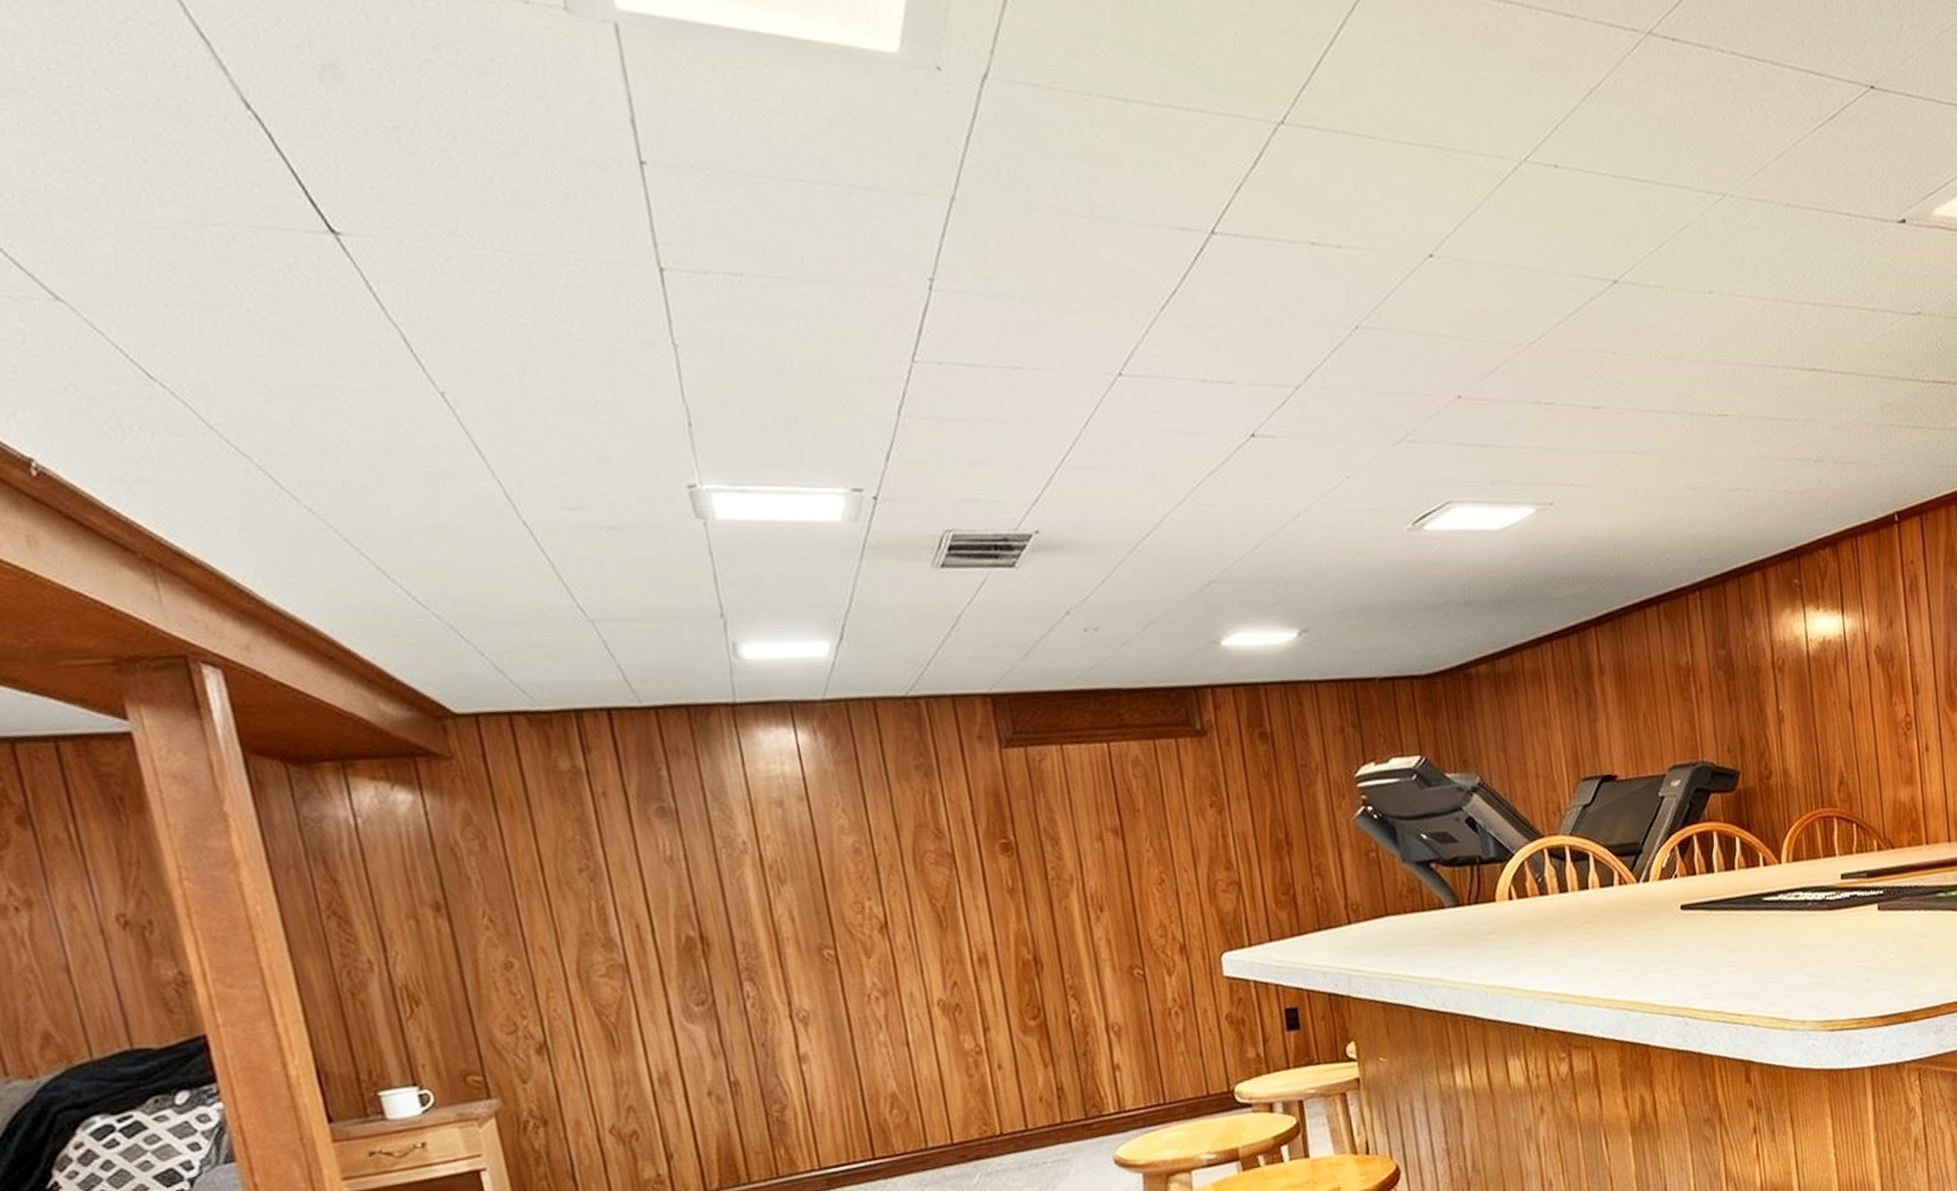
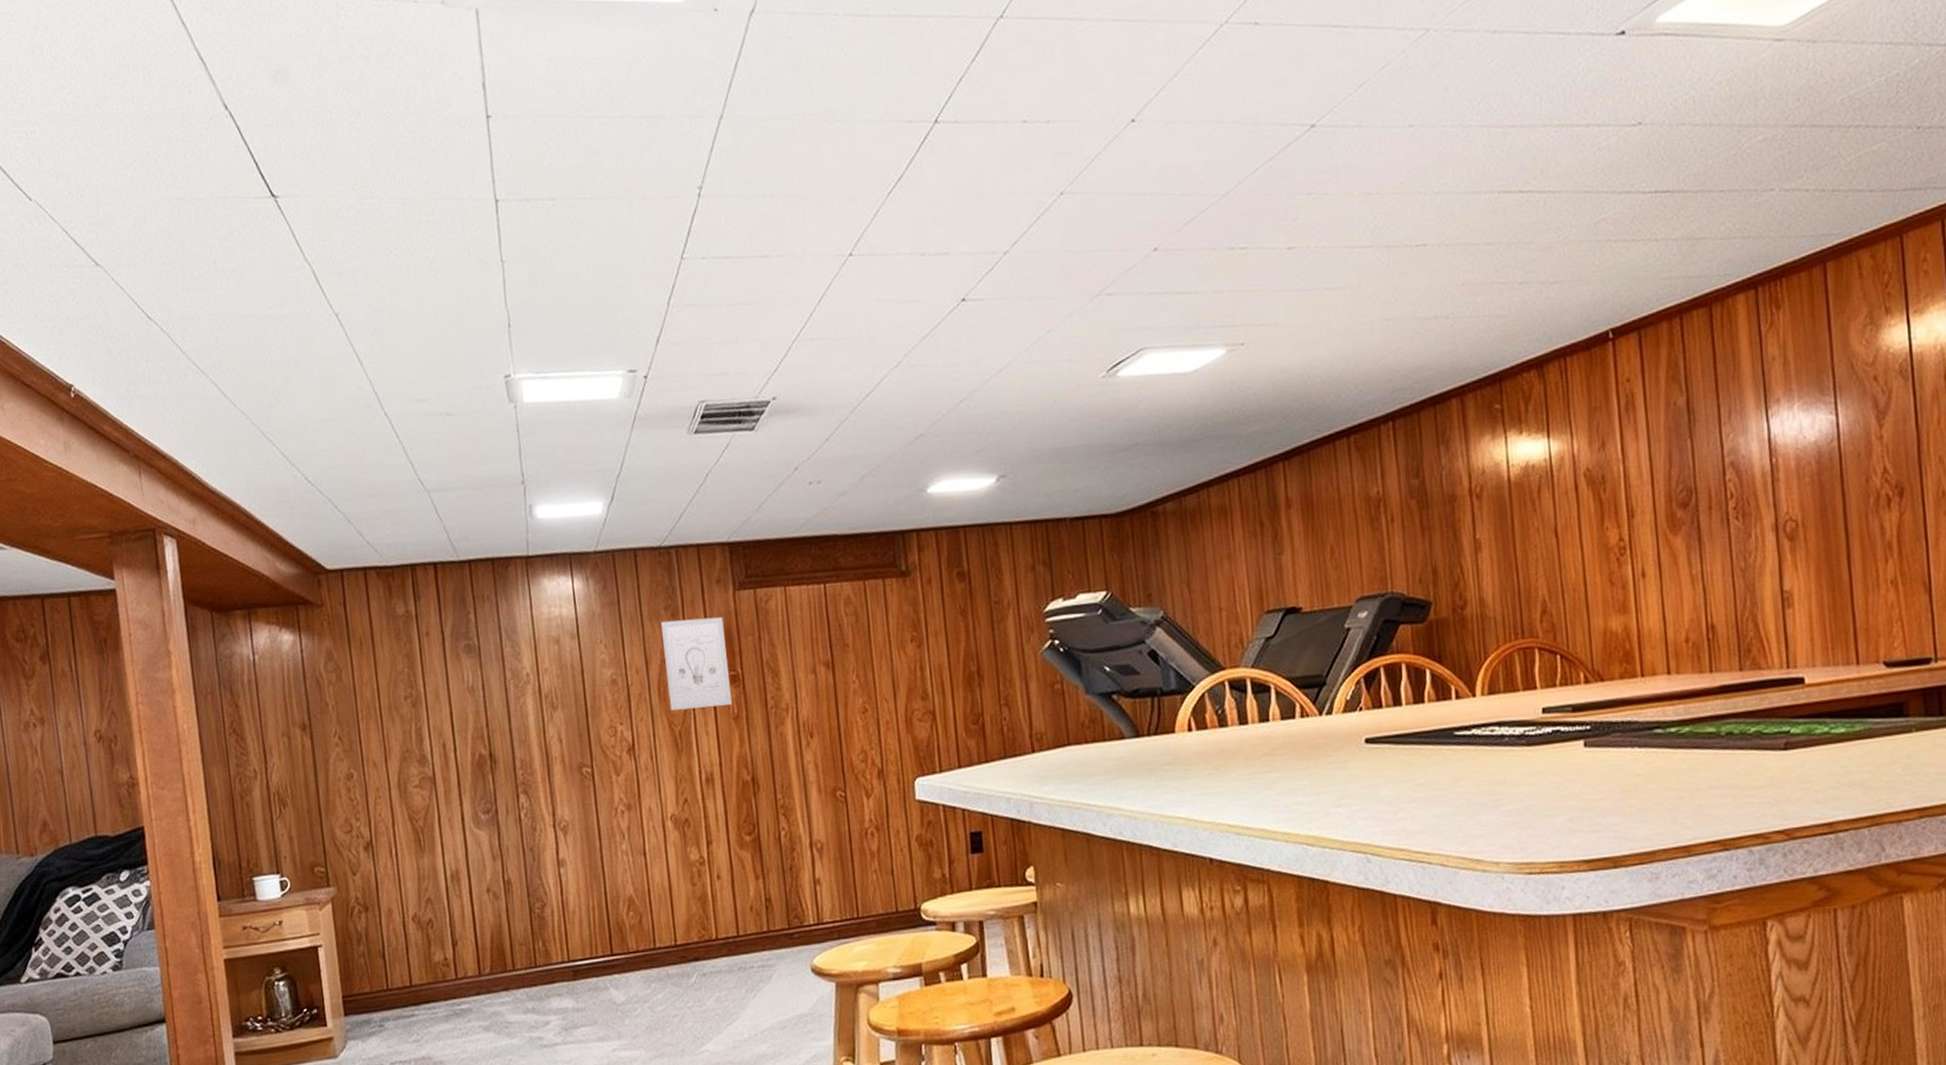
wall art: none [912,777,1005,883] -> present [661,616,732,711]

